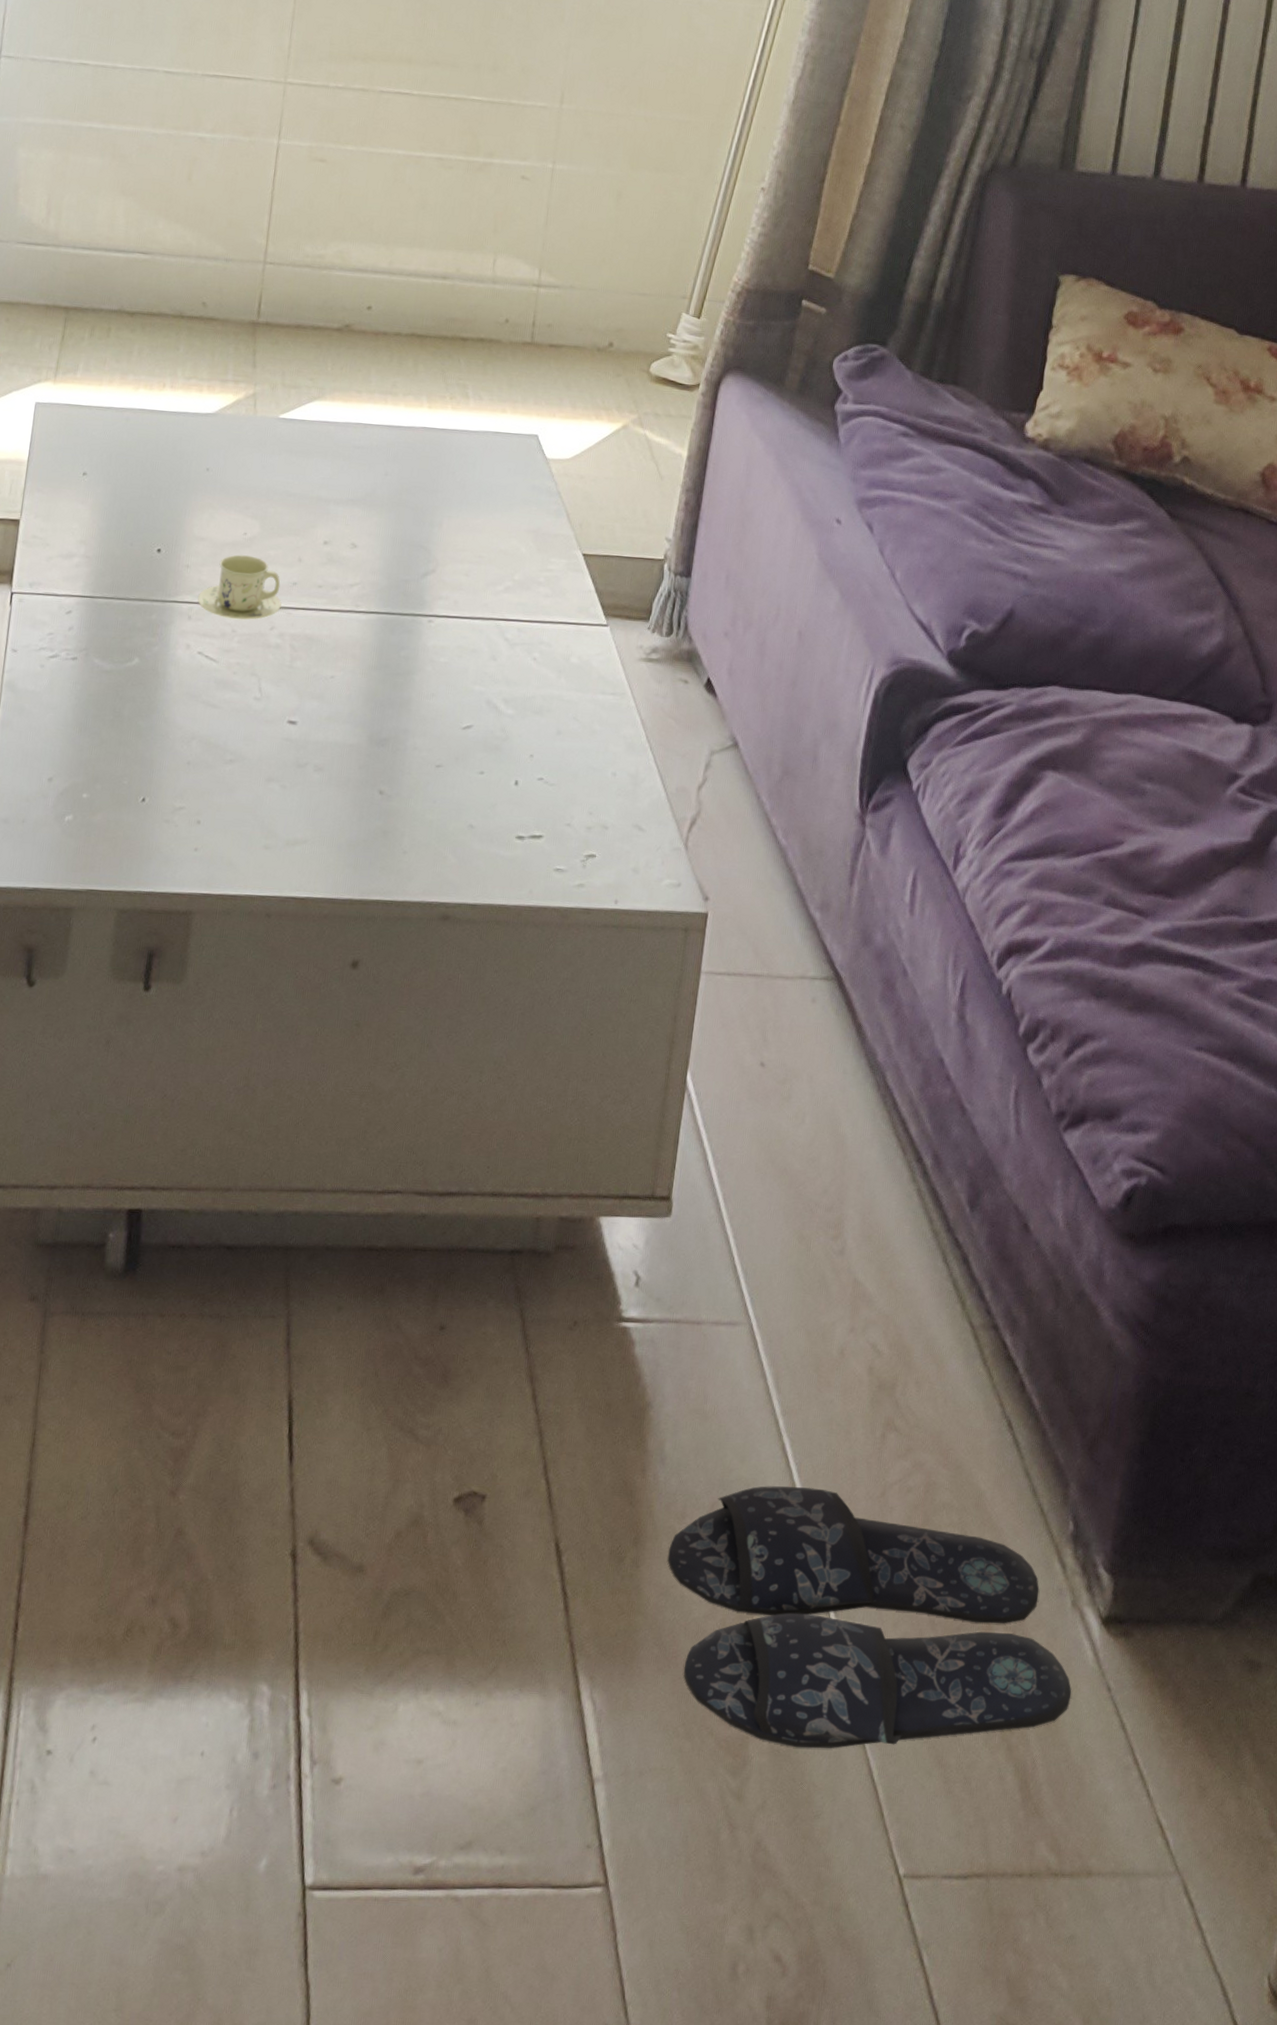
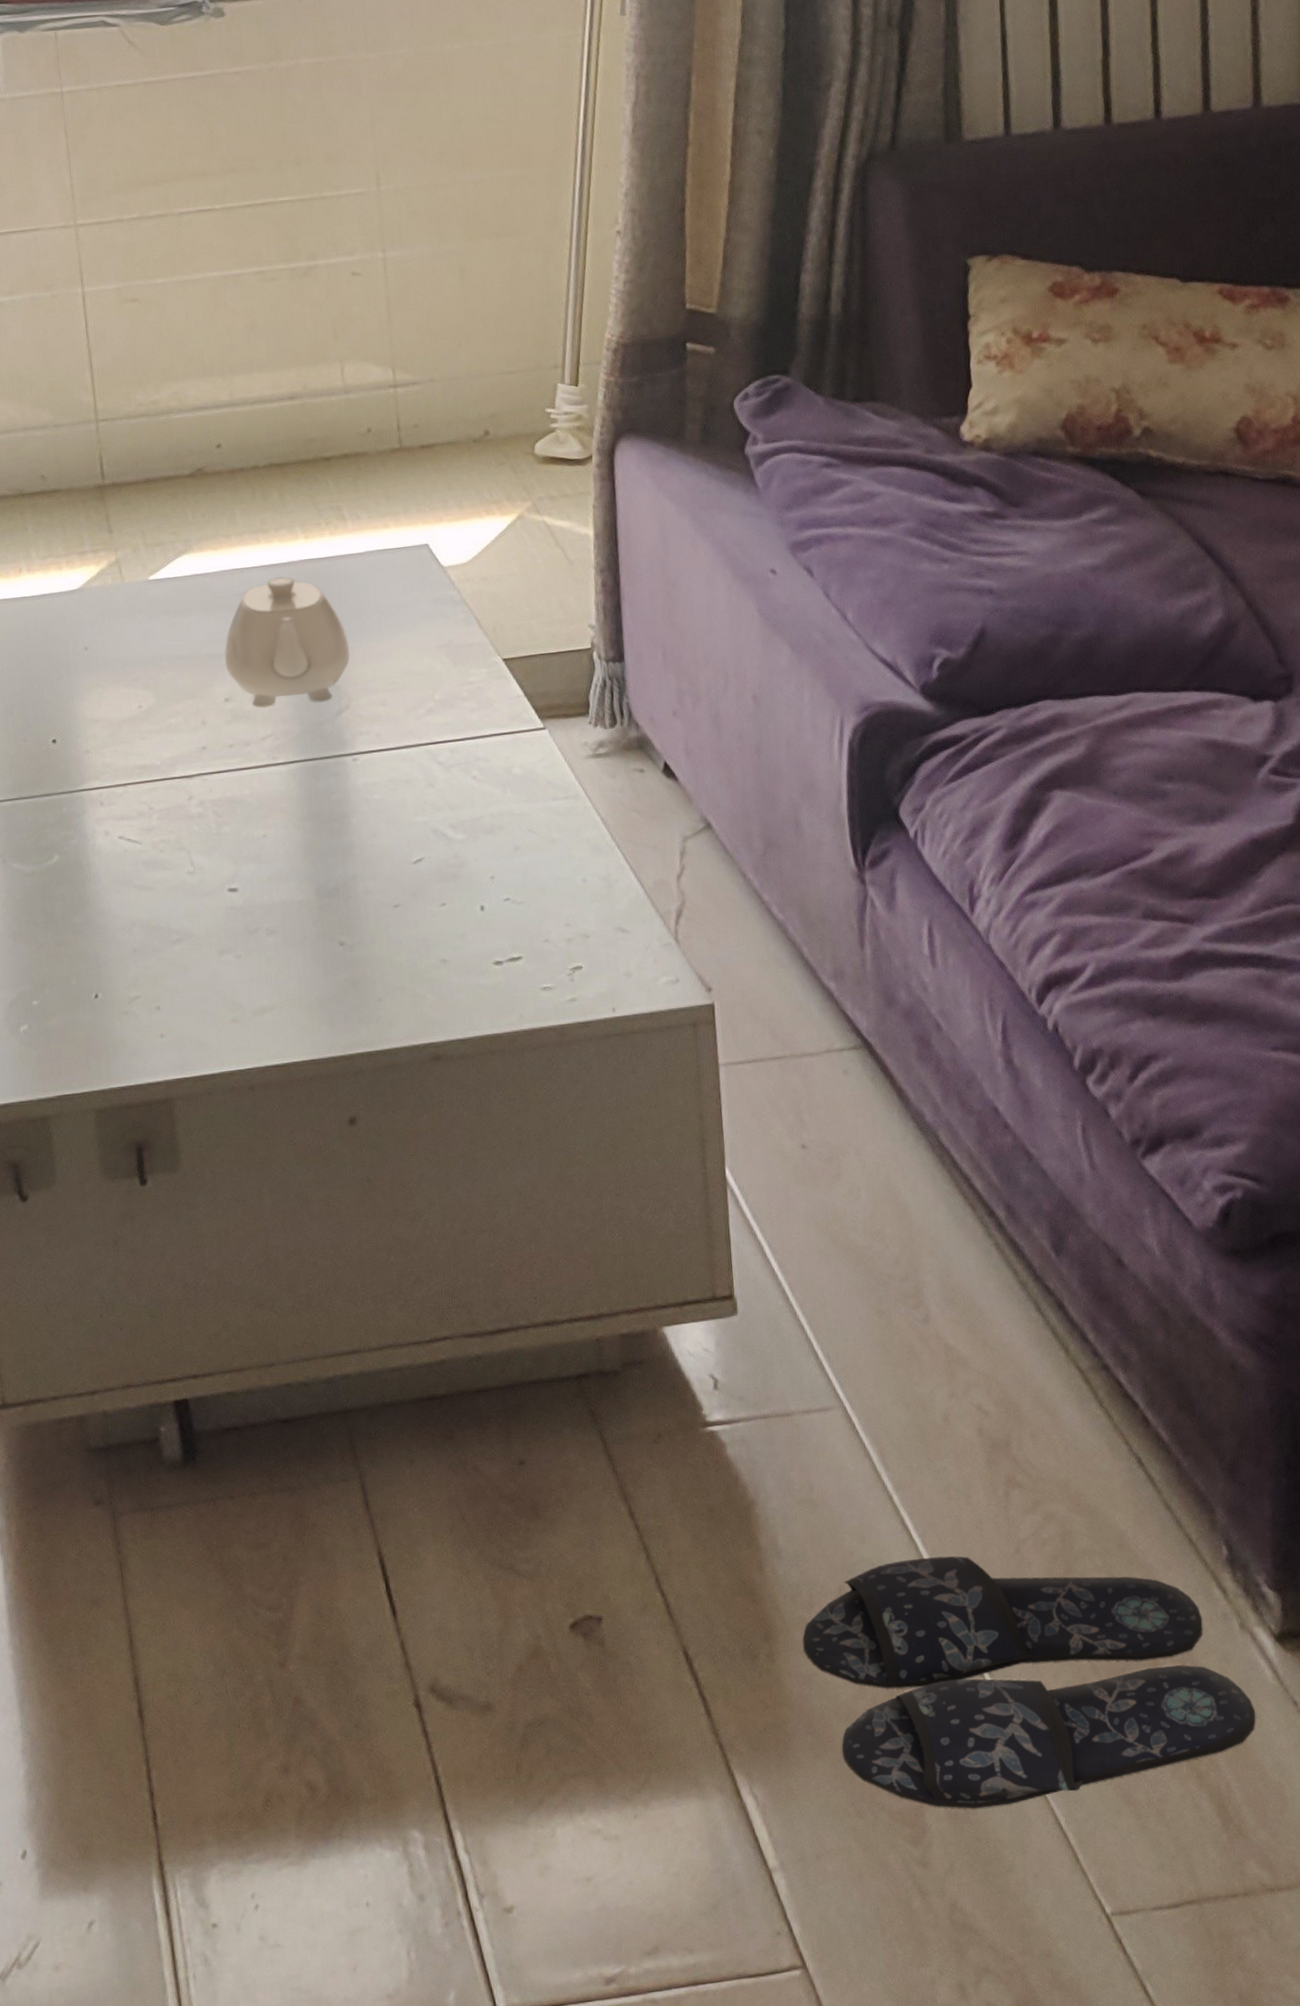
cup and saucer: present [198,555,282,620] -> none [106,728,195,797]
teapot: none [331,438,448,562] -> present [224,576,350,708]

